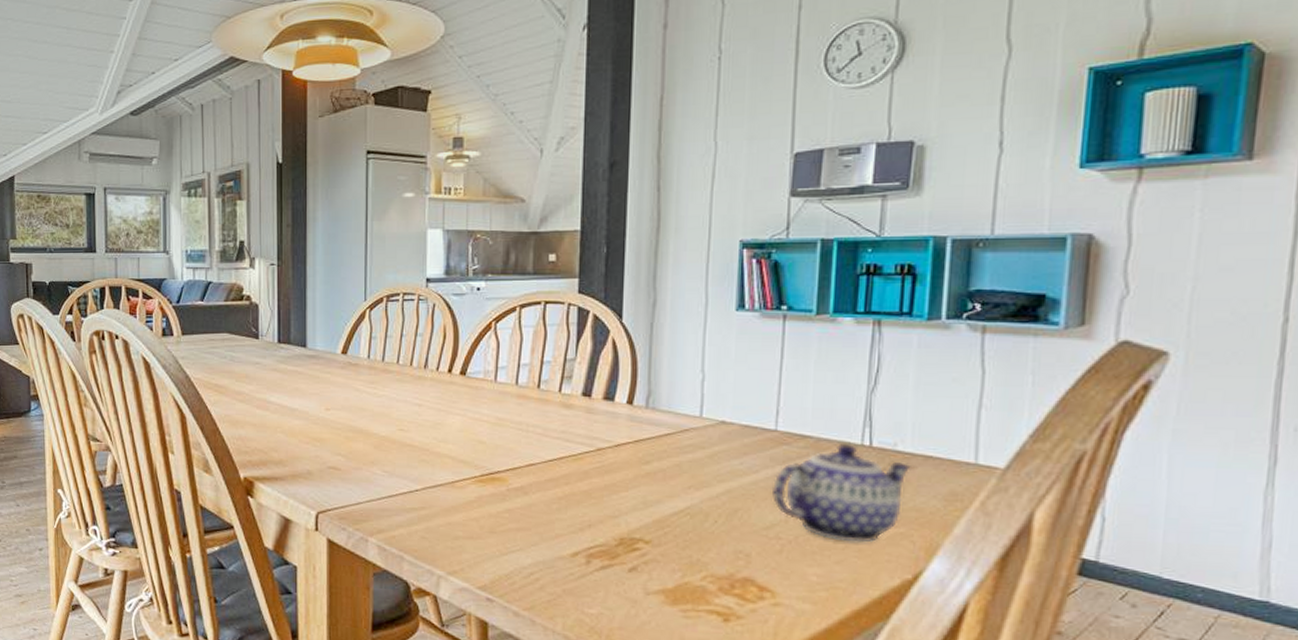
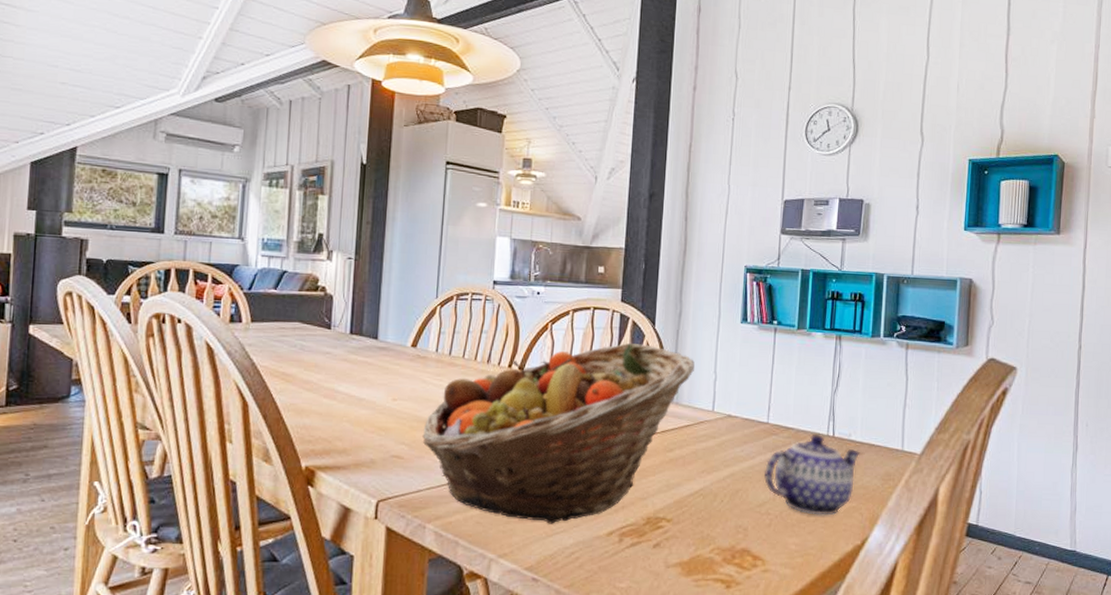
fruit basket: none [359,339,675,542] -> present [422,342,695,524]

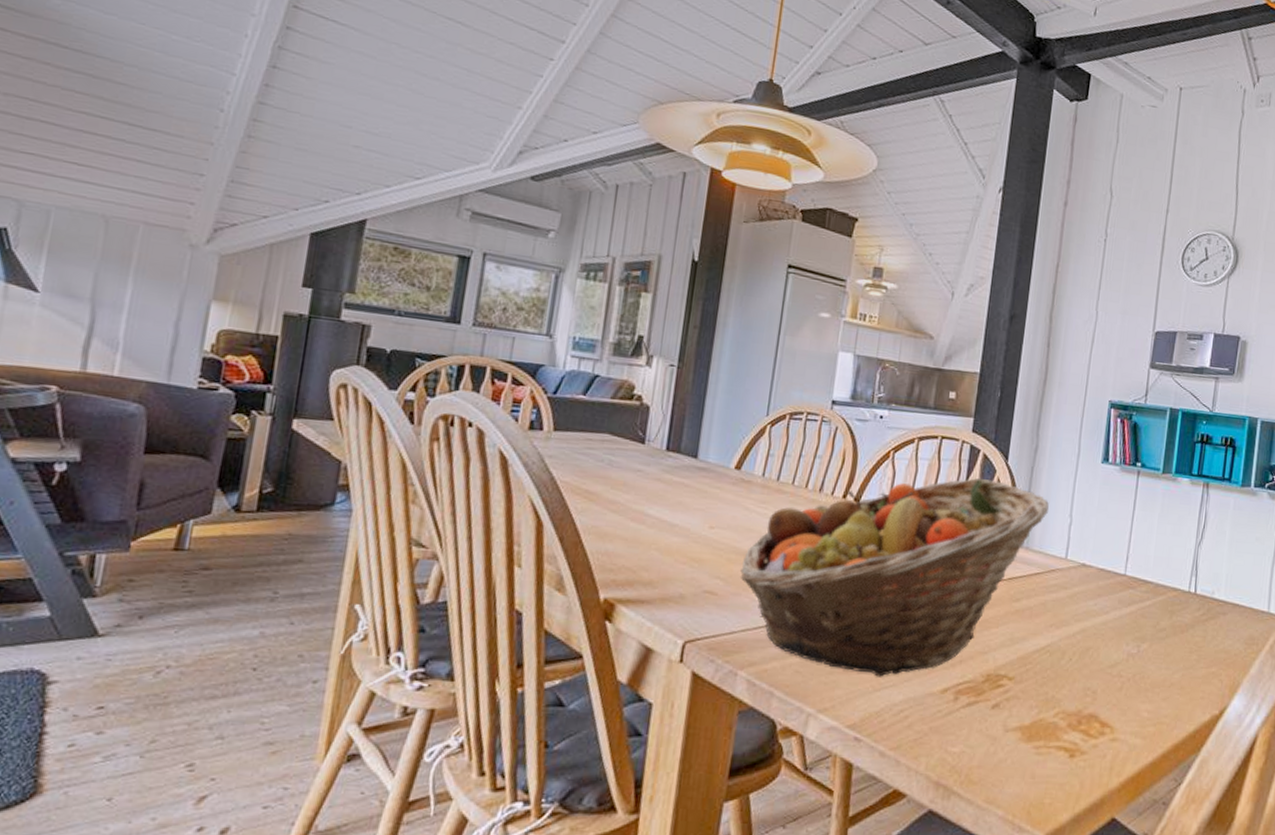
teapot: present [764,434,860,516] -> none [1118,589,1223,681]

